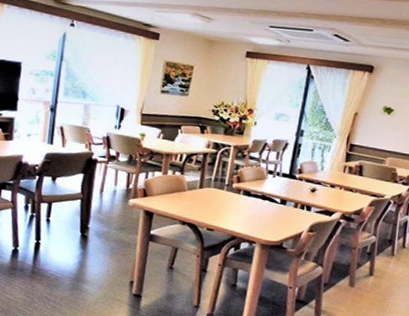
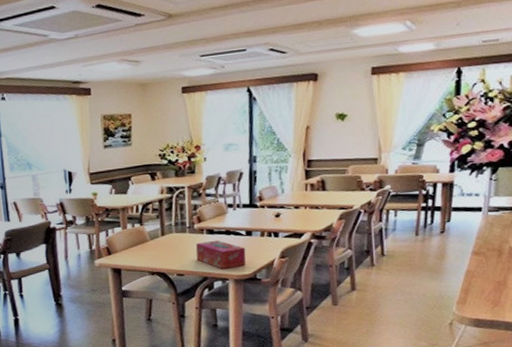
tissue box: none [228,201,278,233] -> present [195,240,246,269]

